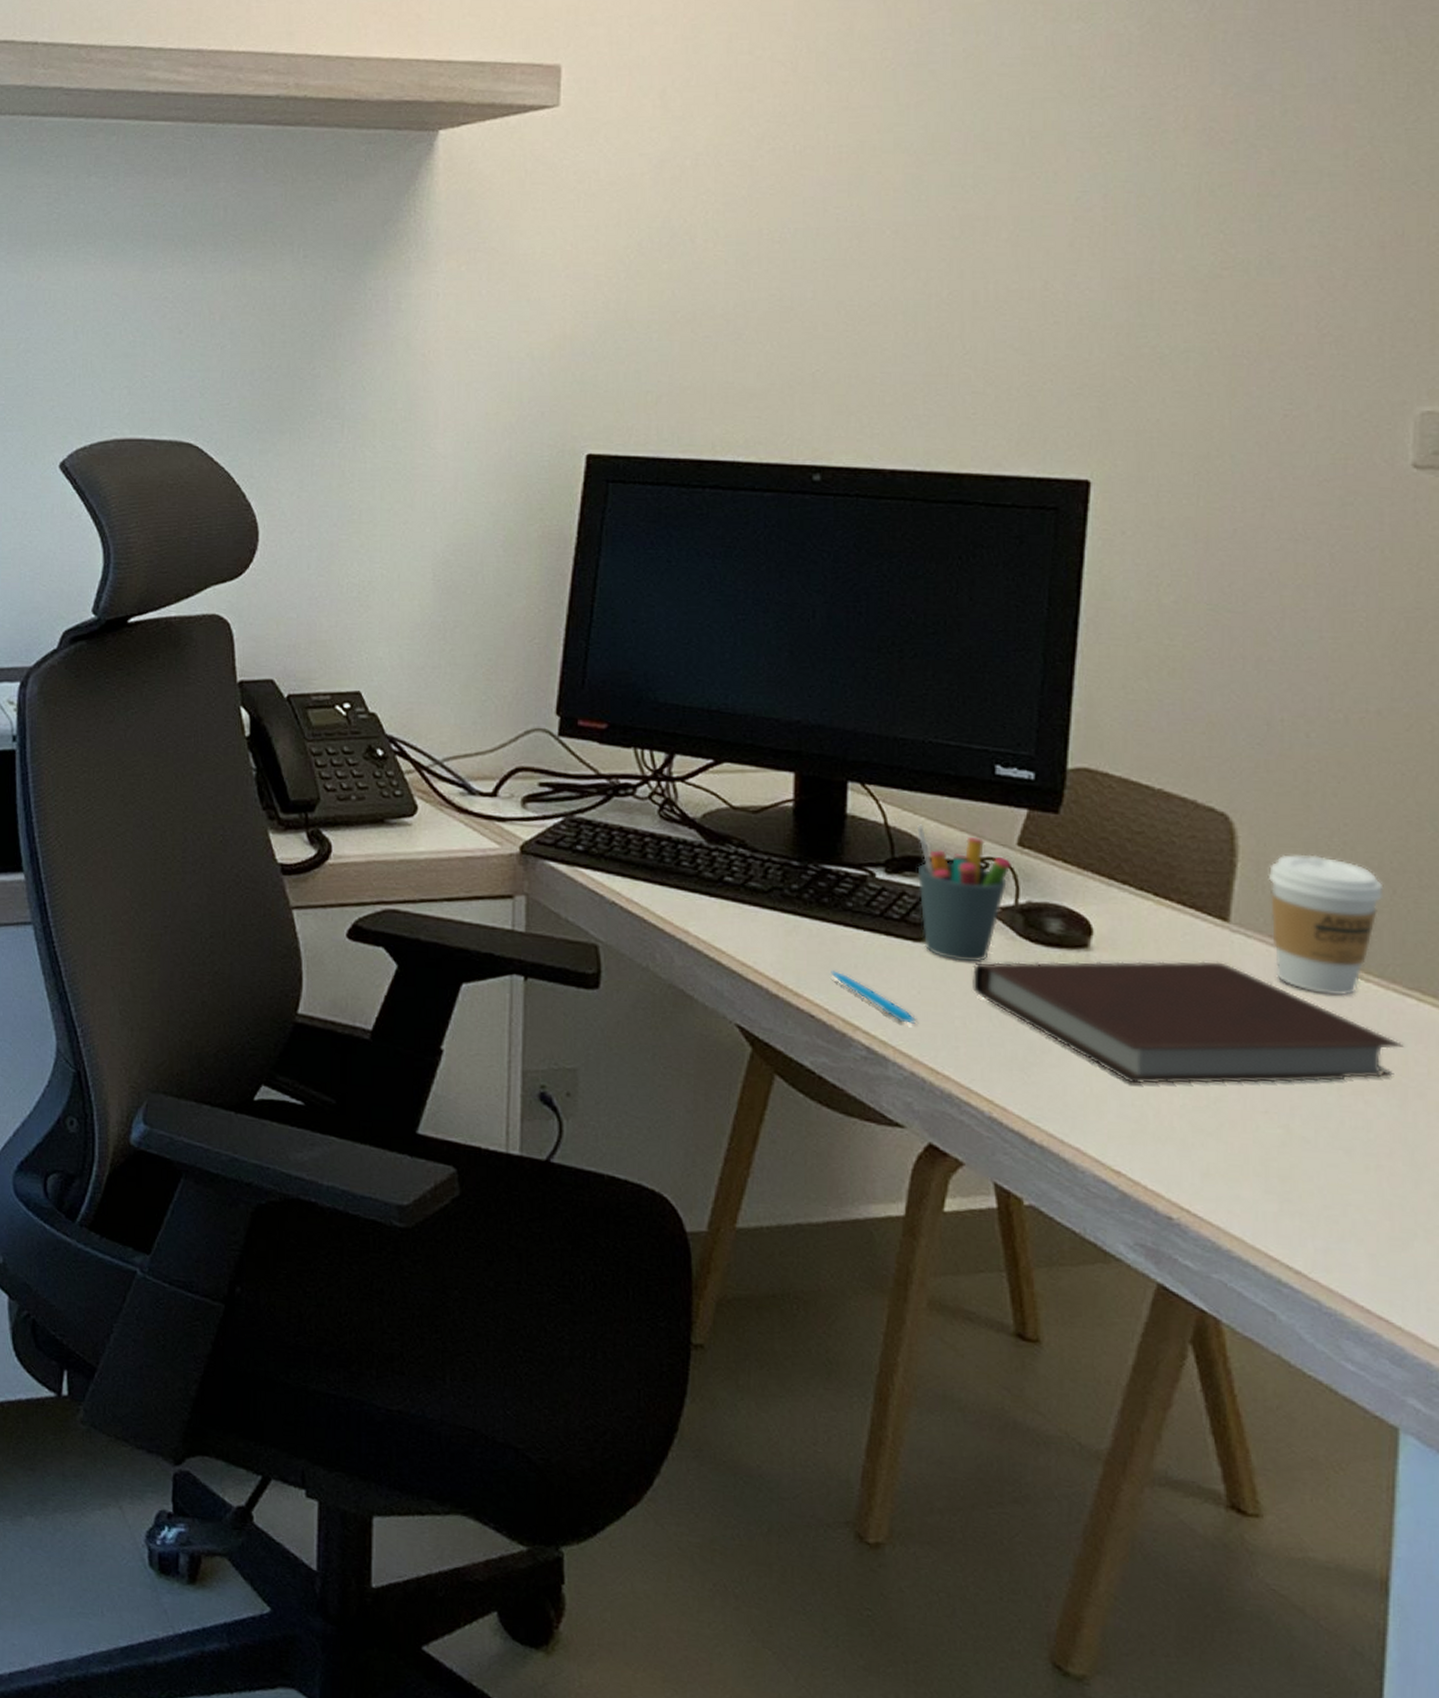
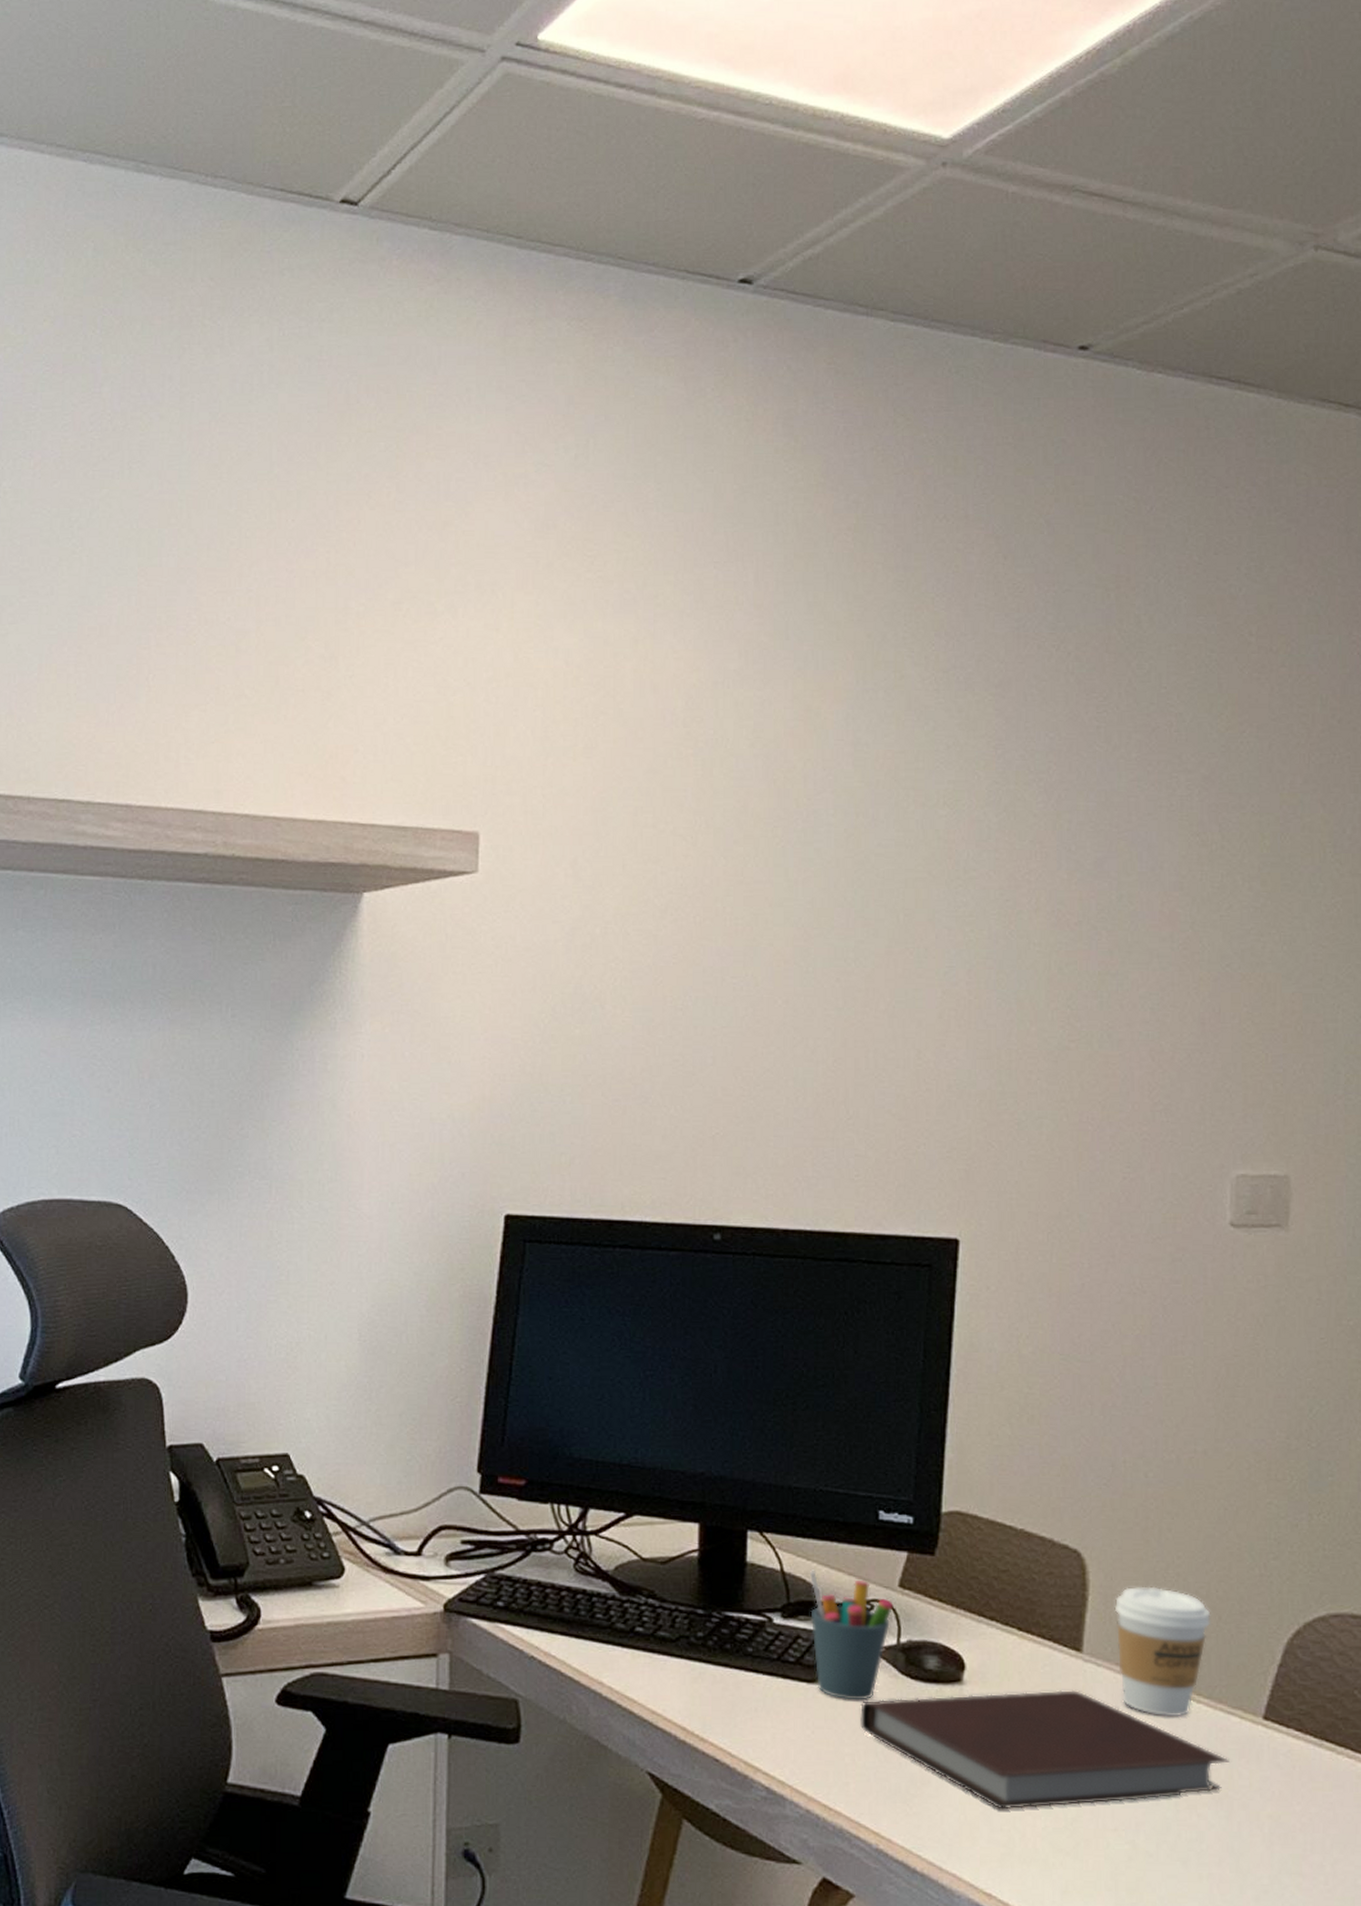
pen: present [830,970,917,1025] -> none [733,1715,812,1764]

